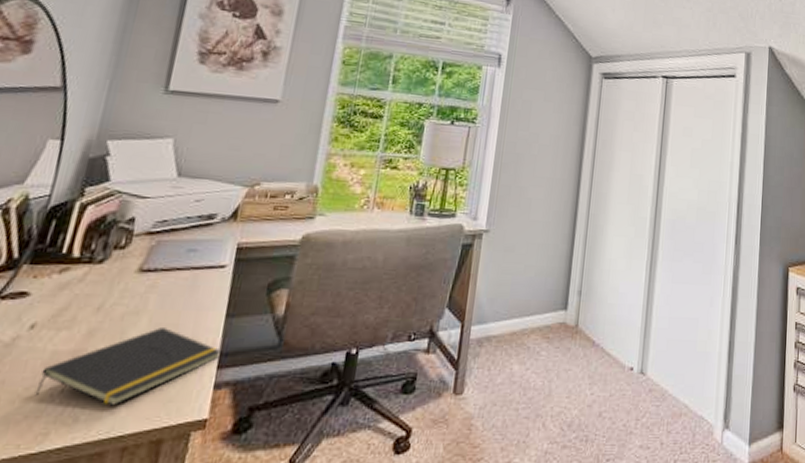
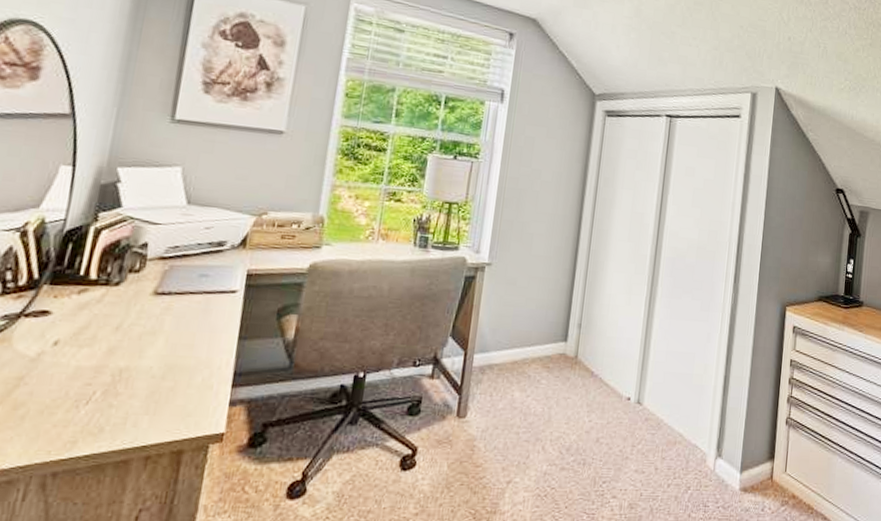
notepad: present [34,328,222,406] -> none [61,347,236,418]

